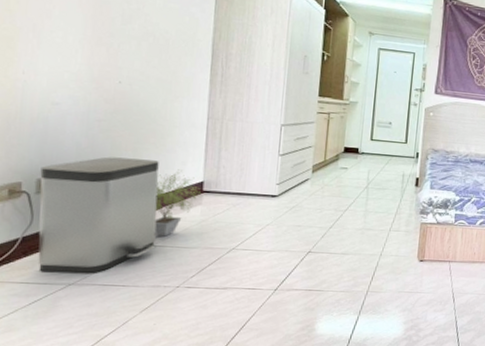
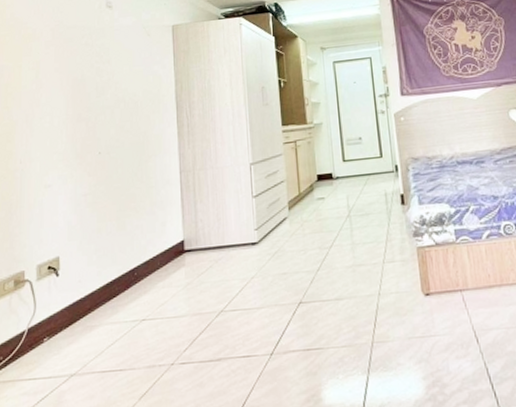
pedal bin: present [38,157,159,274] -> none [39,226,147,365]
potted plant: present [154,169,201,237] -> none [141,231,182,309]

